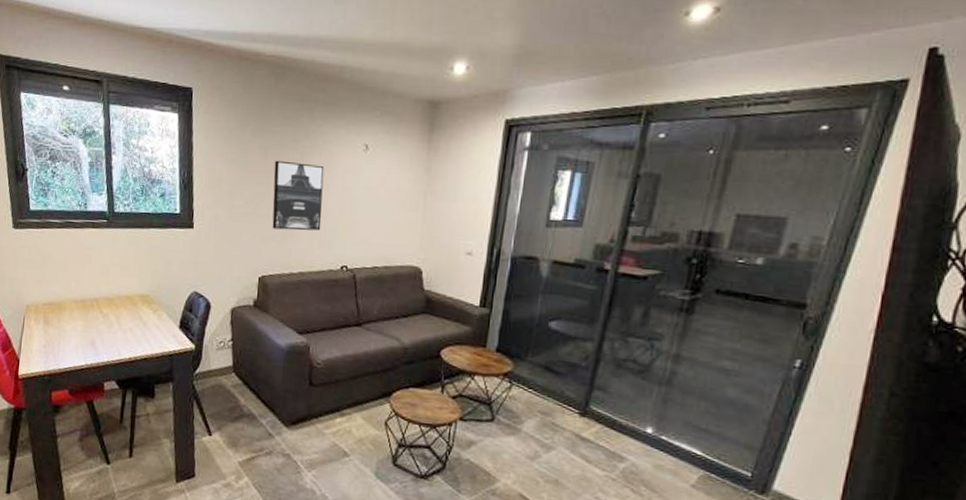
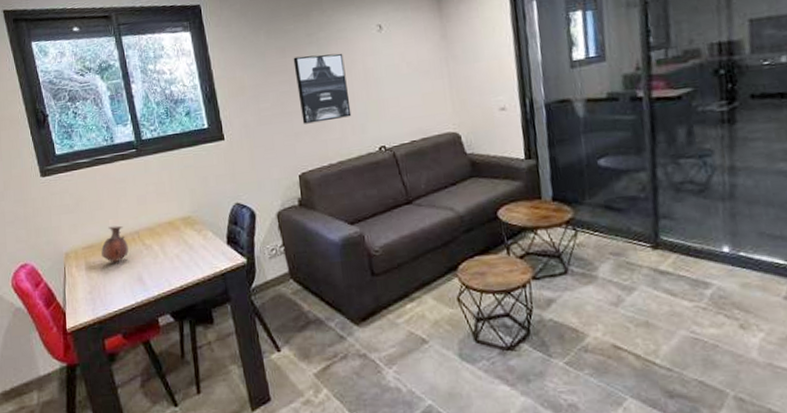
vase: none [60,289,86,324] -> present [101,225,129,263]

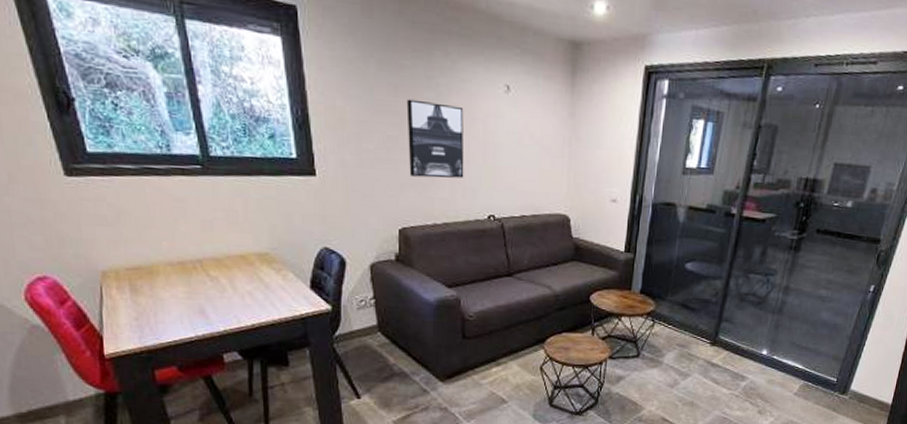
vase: present [101,225,129,263] -> none [152,249,188,291]

